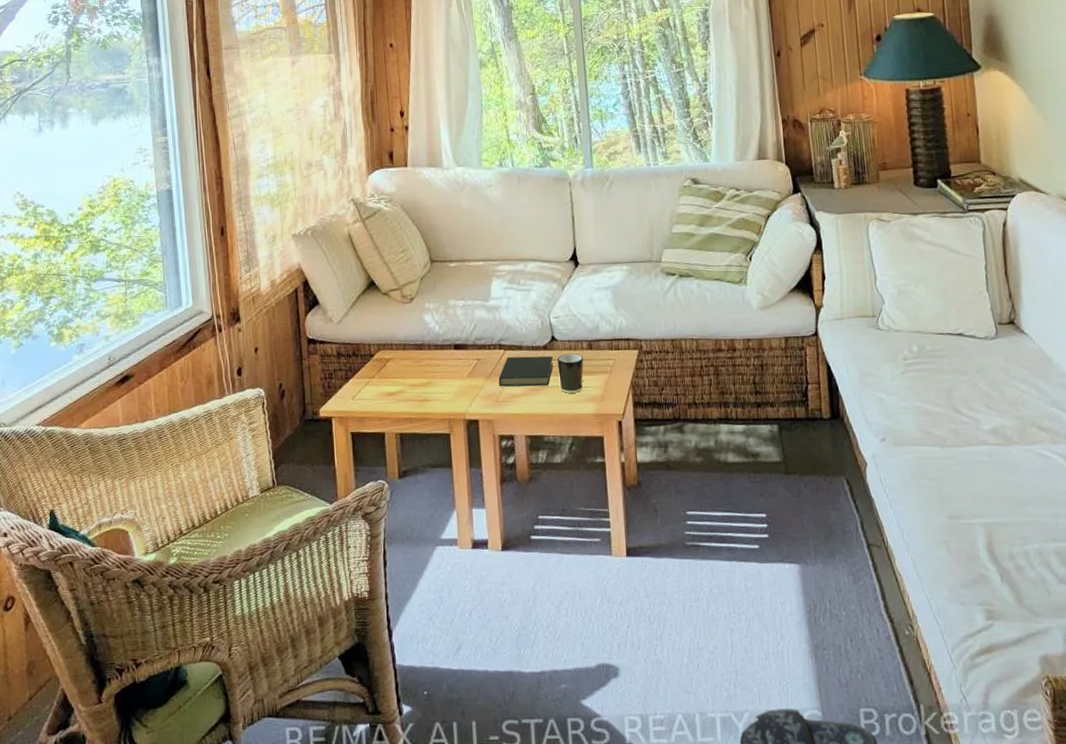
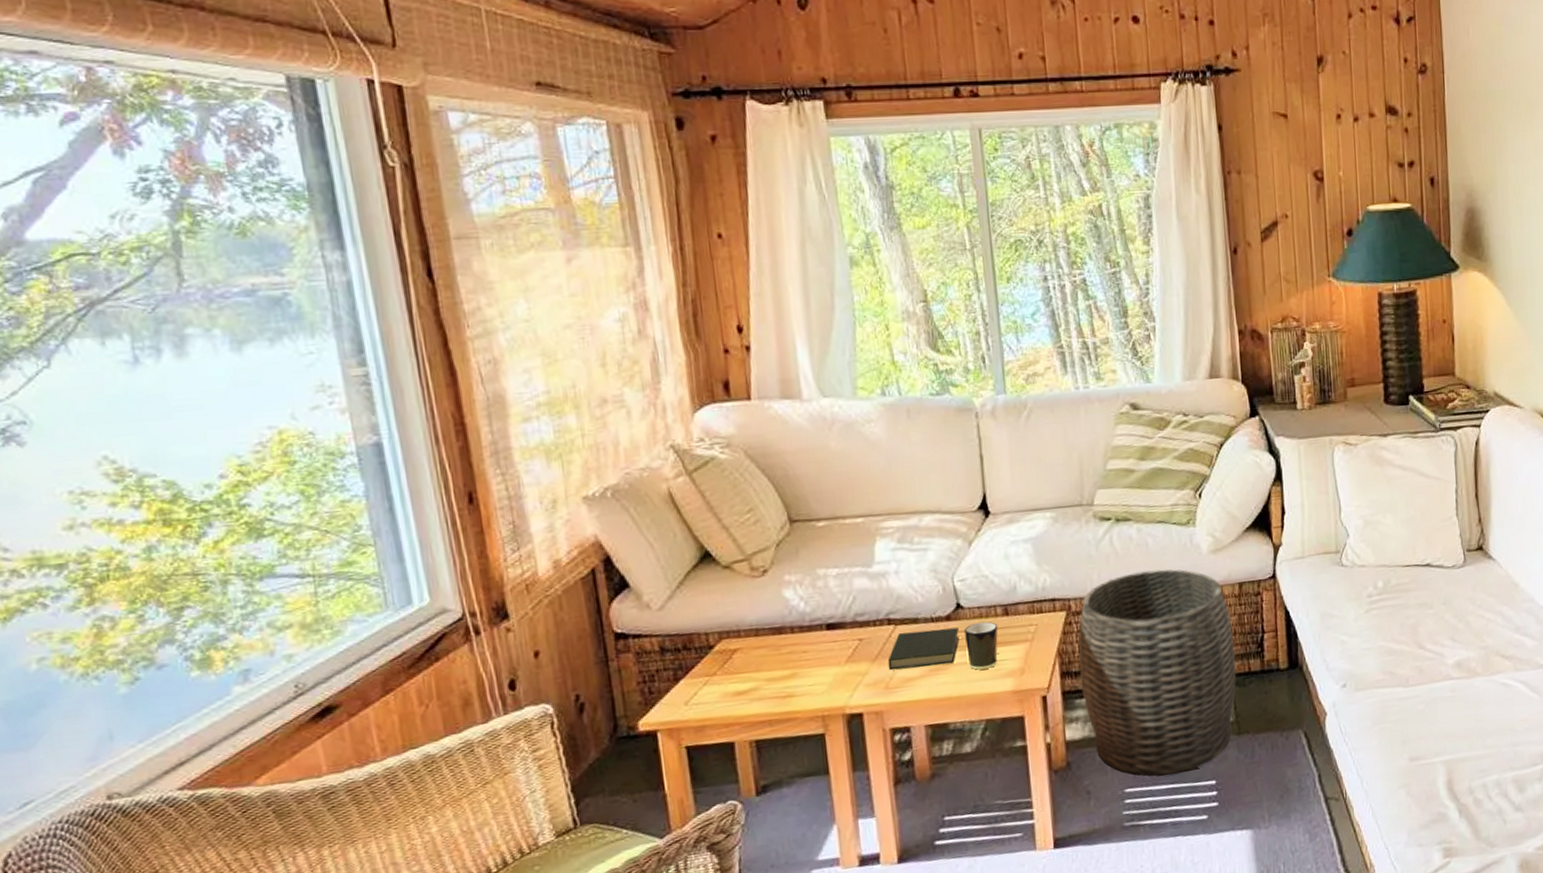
woven basket: none [648,320,784,503] -> present [1078,569,1237,777]

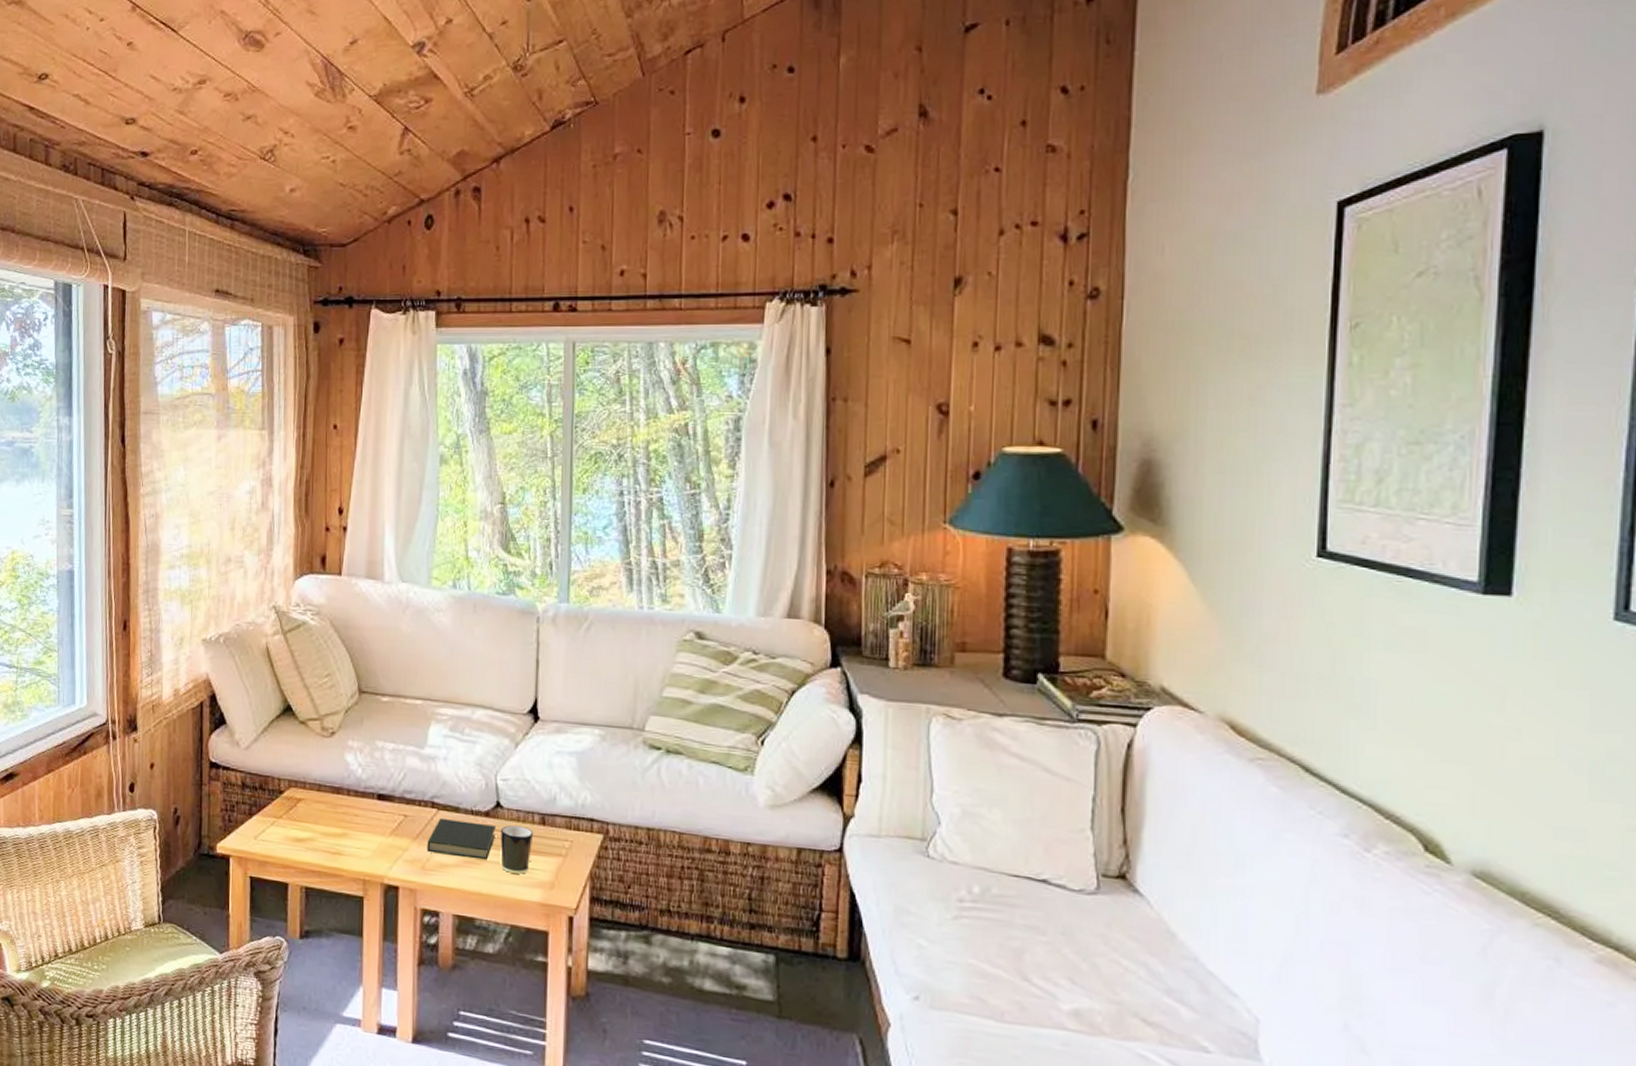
woven basket: present [1078,569,1237,777] -> none [609,810,785,1042]

